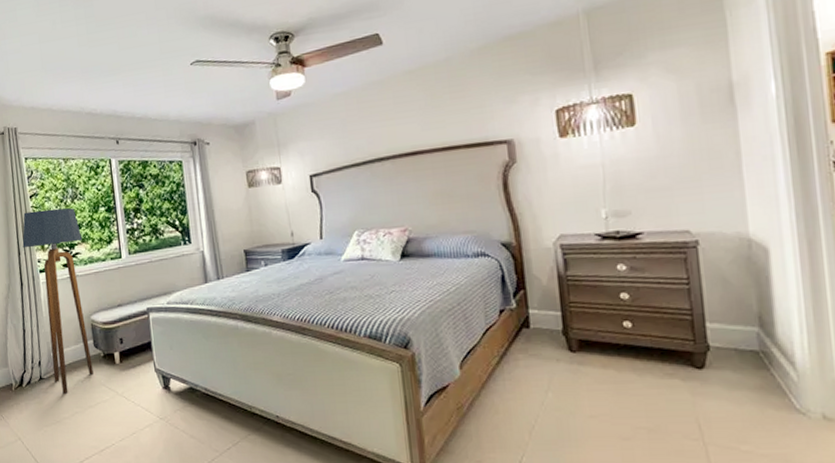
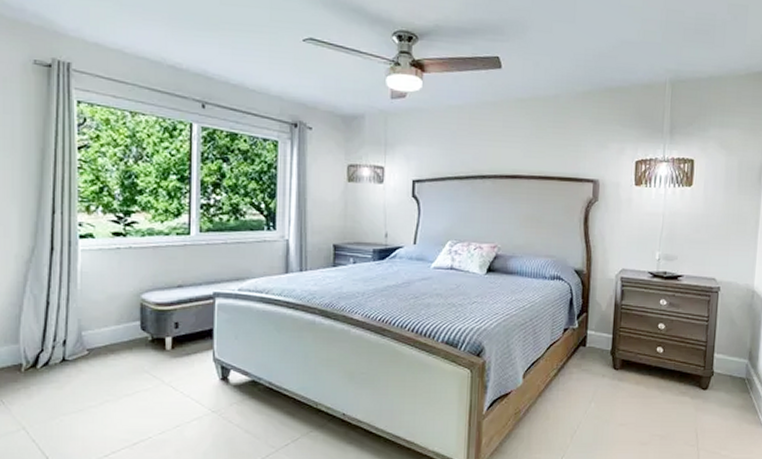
floor lamp: present [22,208,94,394] -> none [59,165,142,379]

